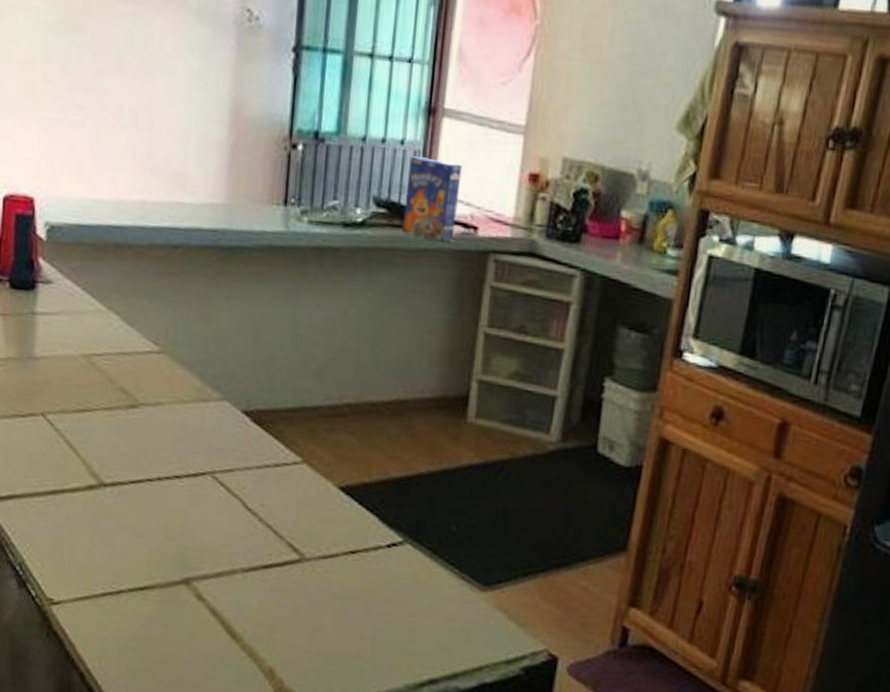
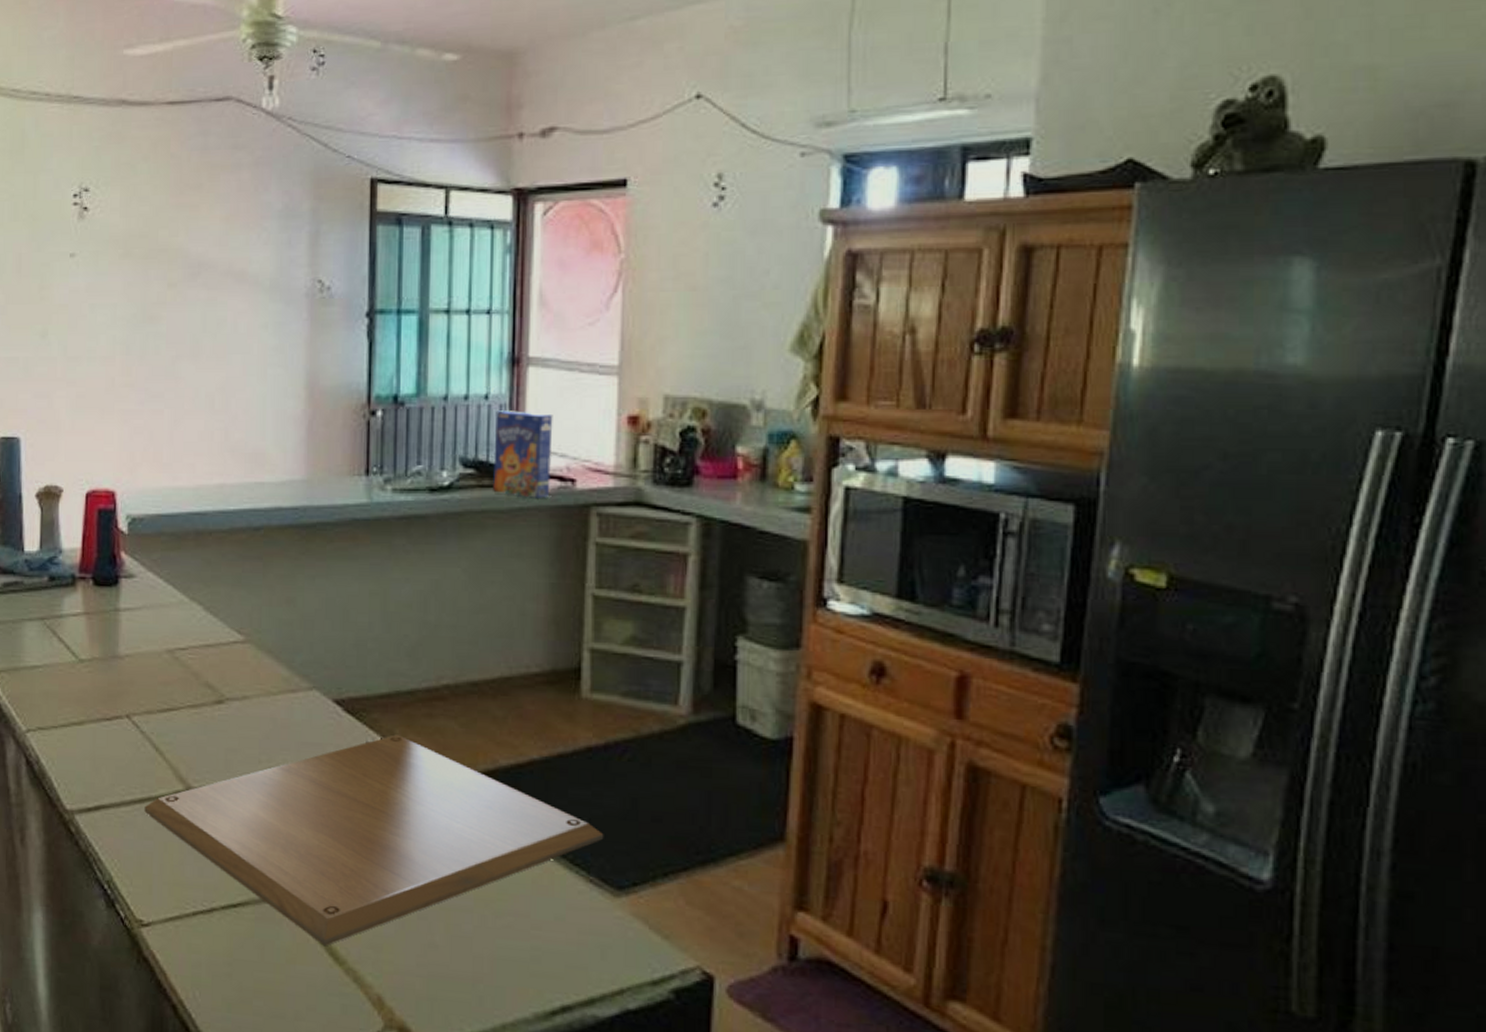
chopping board: none [57,445,477,626] -> present [144,734,604,947]

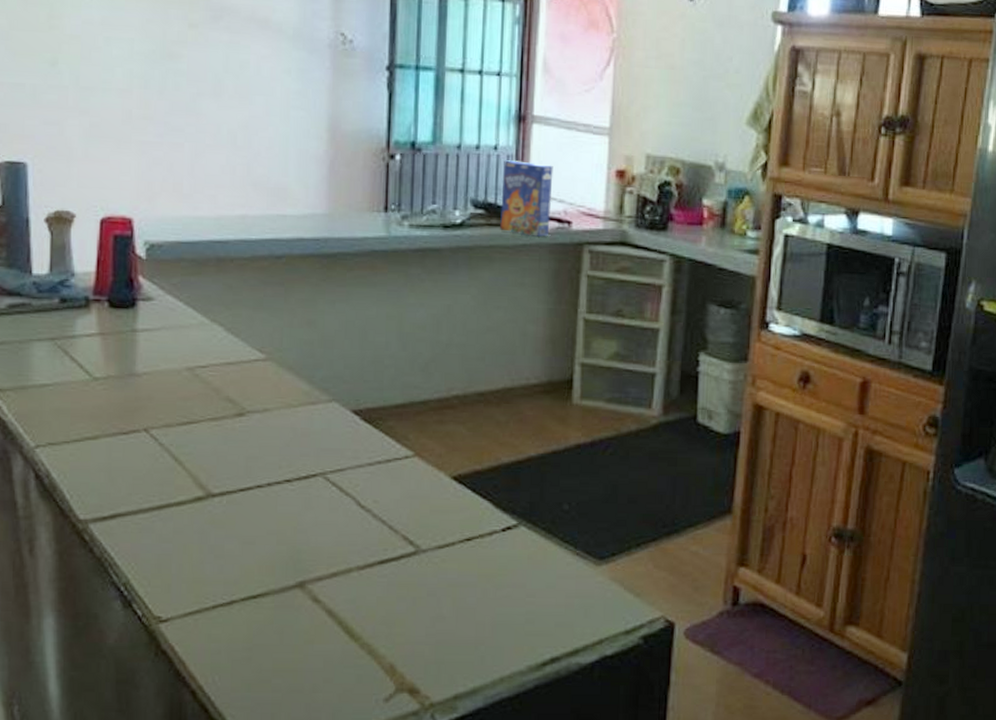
chopping board: present [144,734,604,947] -> none [163,439,589,626]

